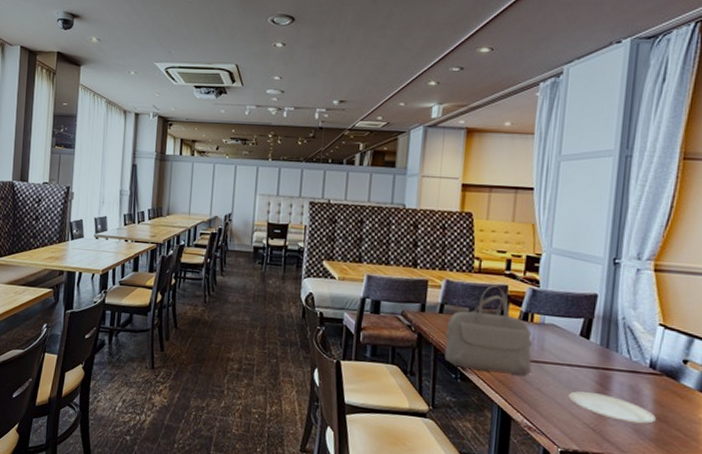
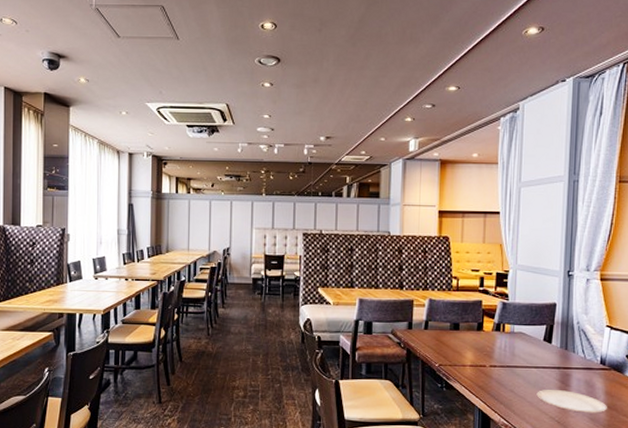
handbag: present [444,286,532,376] -> none [430,302,505,380]

